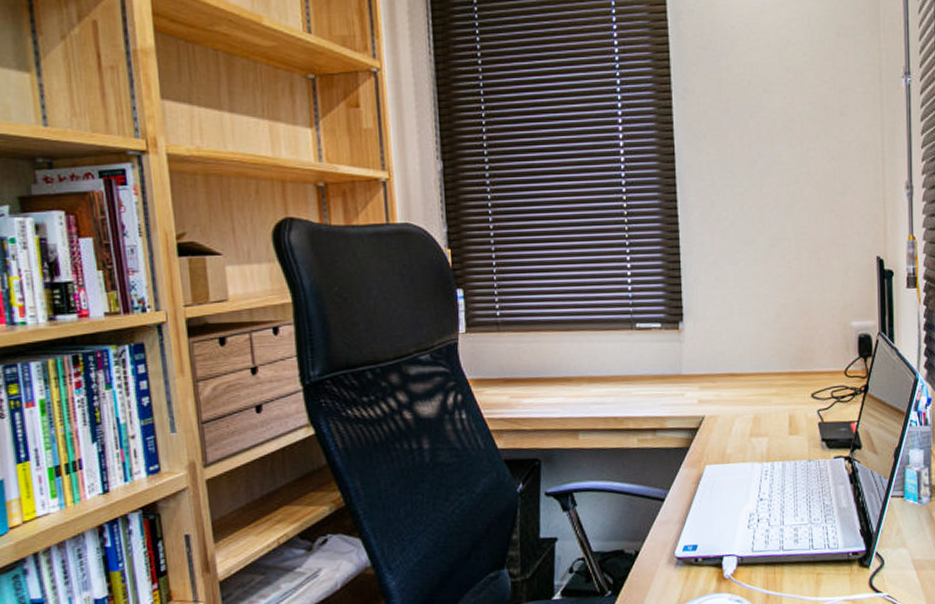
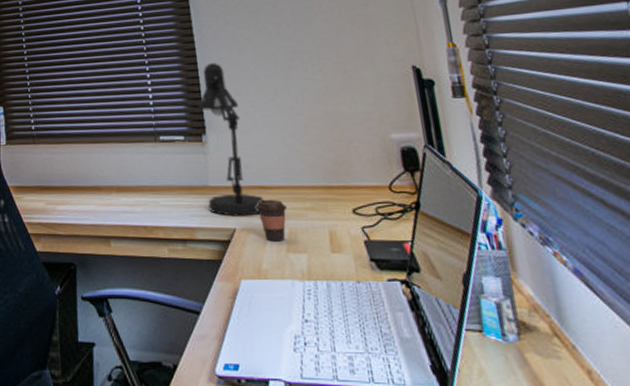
desk lamp: none [676,247,733,404] -> present [197,63,264,216]
coffee cup: none [726,387,754,427] -> present [256,200,287,242]

